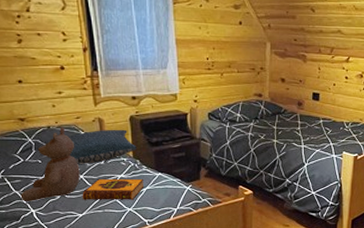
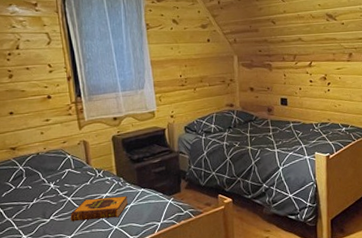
bear: present [20,127,80,201] -> none [12,152,68,228]
pillow: present [68,129,137,164] -> none [56,149,120,187]

